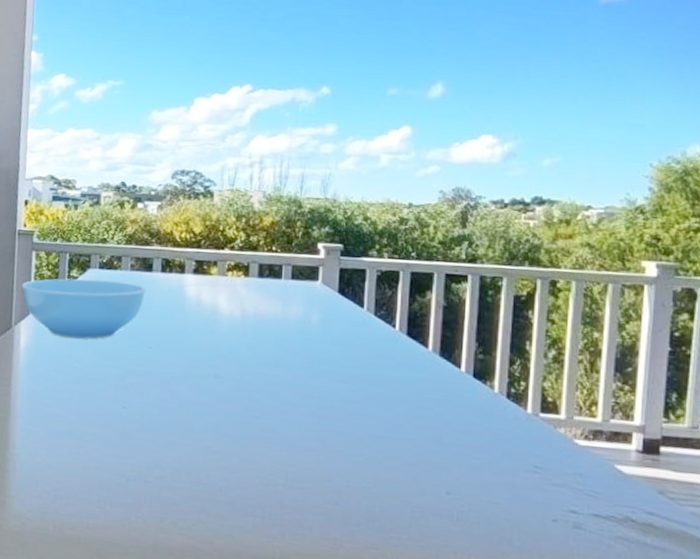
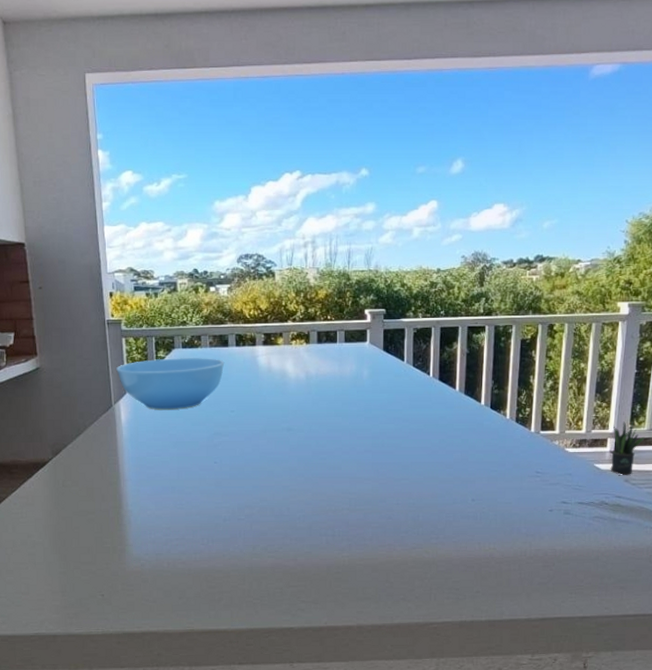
potted plant: none [638,412,685,485] -> present [611,421,645,475]

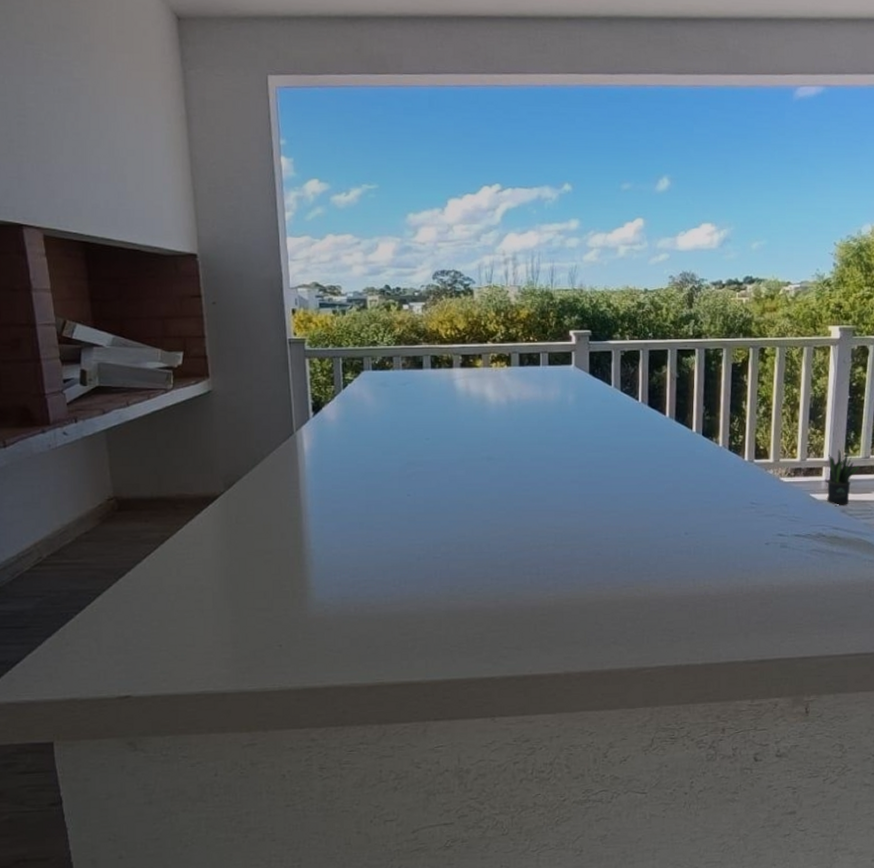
bowl: present [116,358,225,410] -> none [299,381,419,437]

